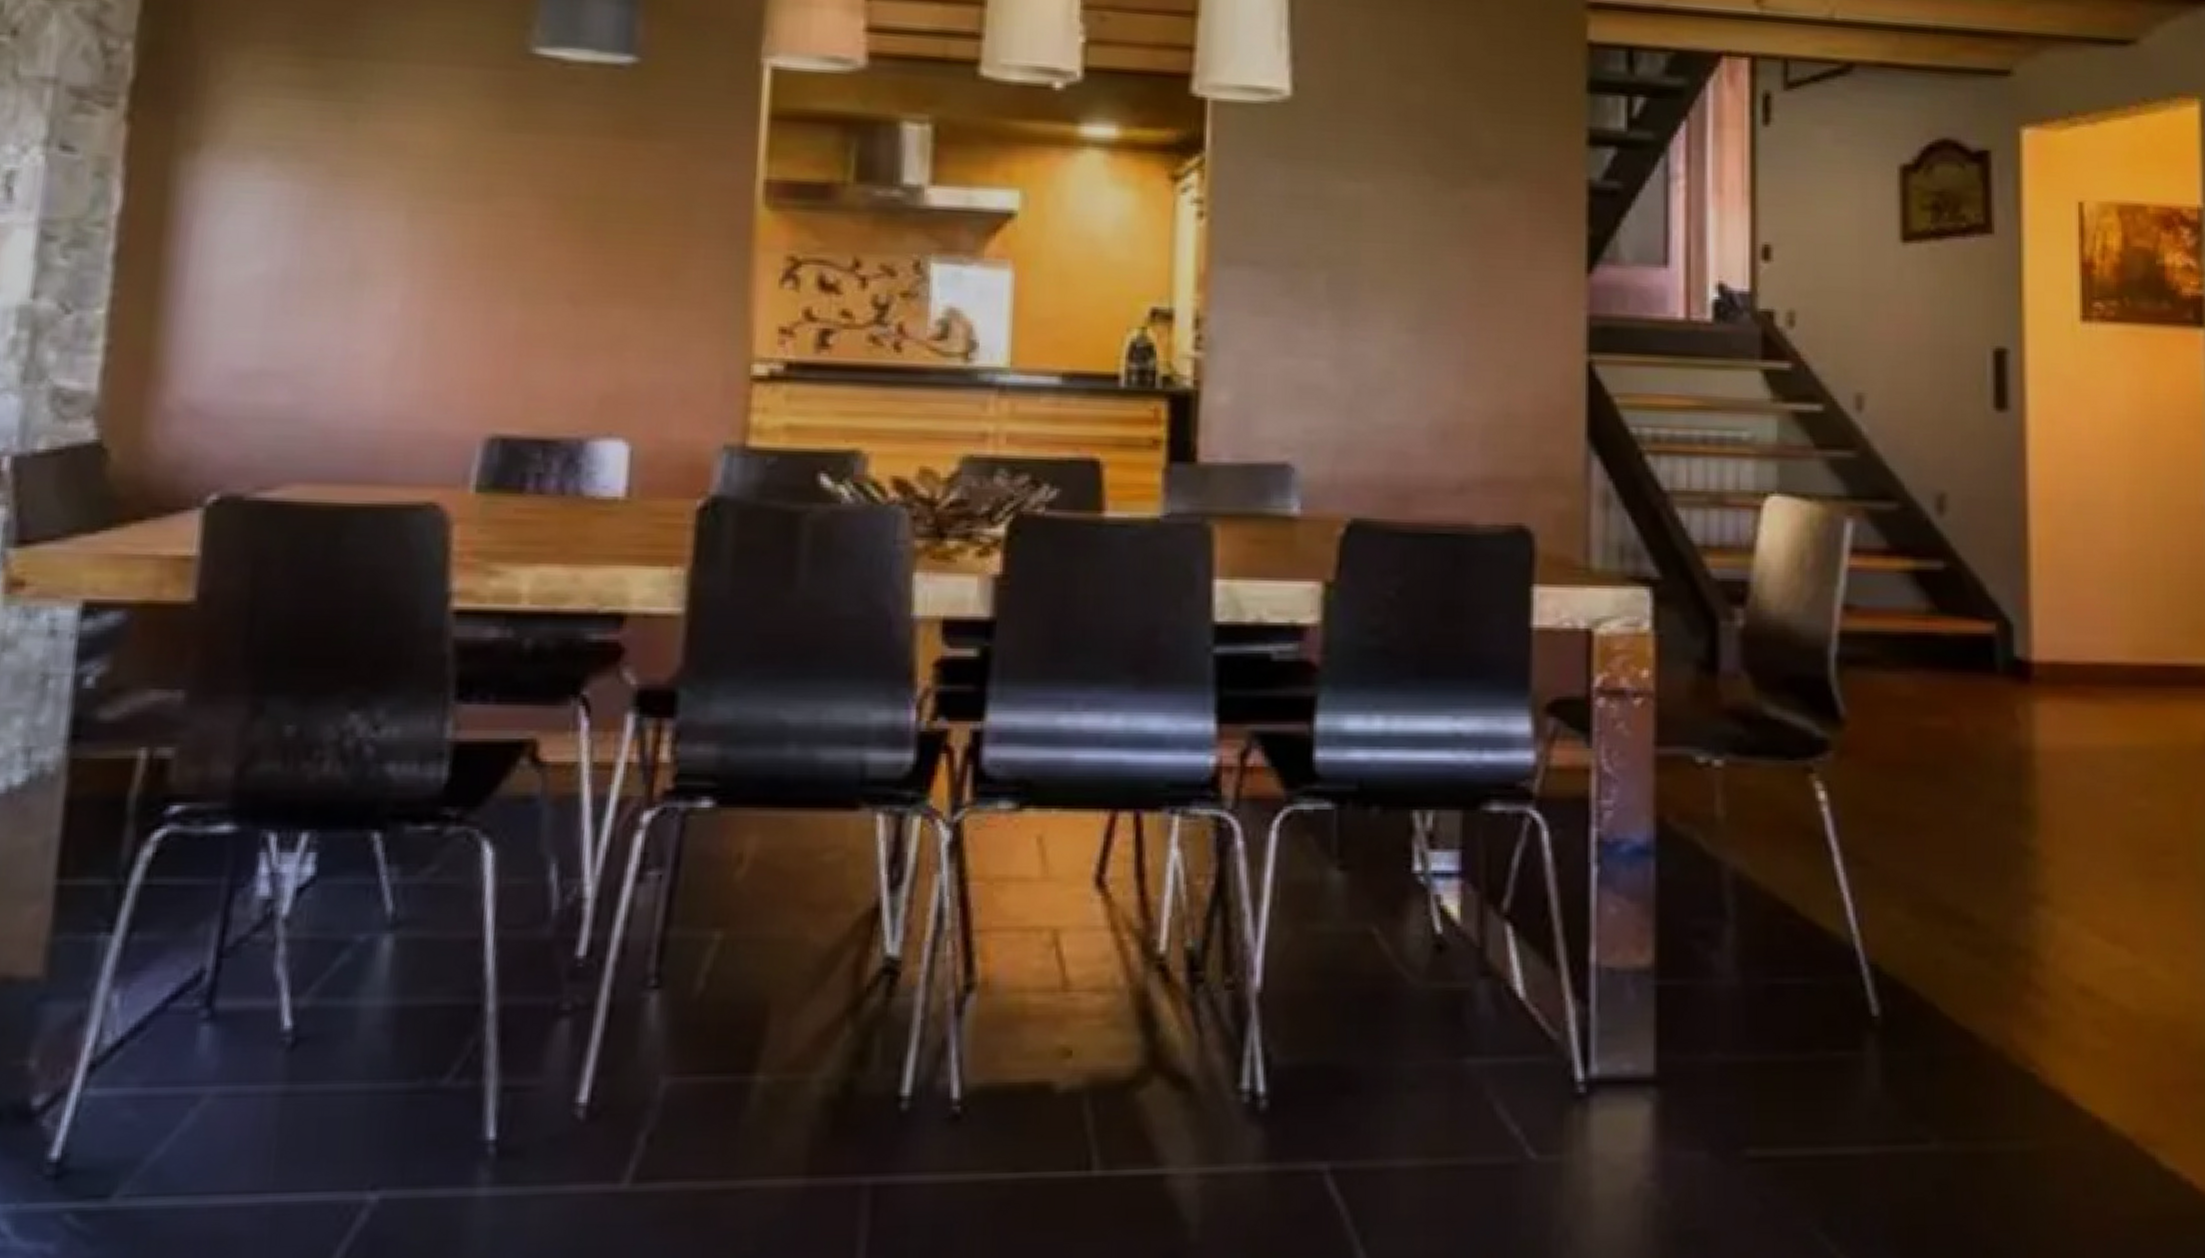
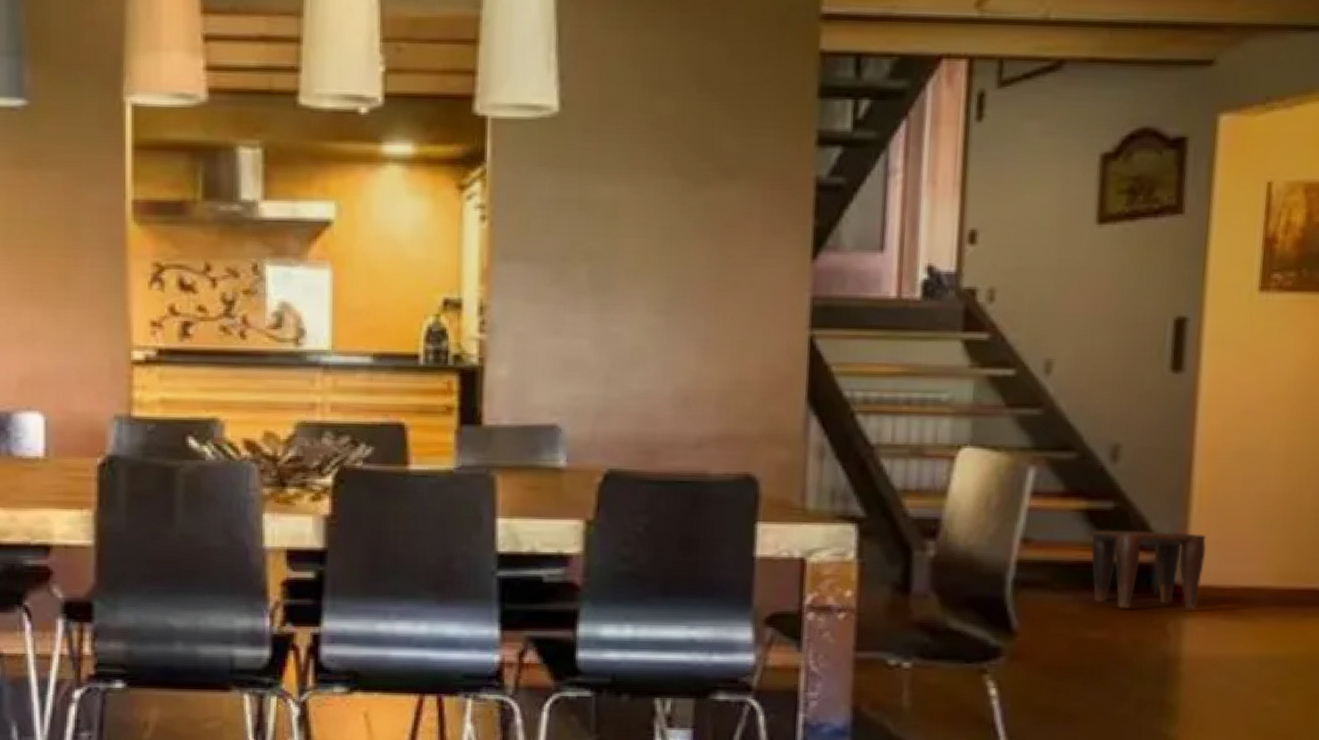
stool: none [1922,595,2051,691] -> present [1090,530,1207,609]

